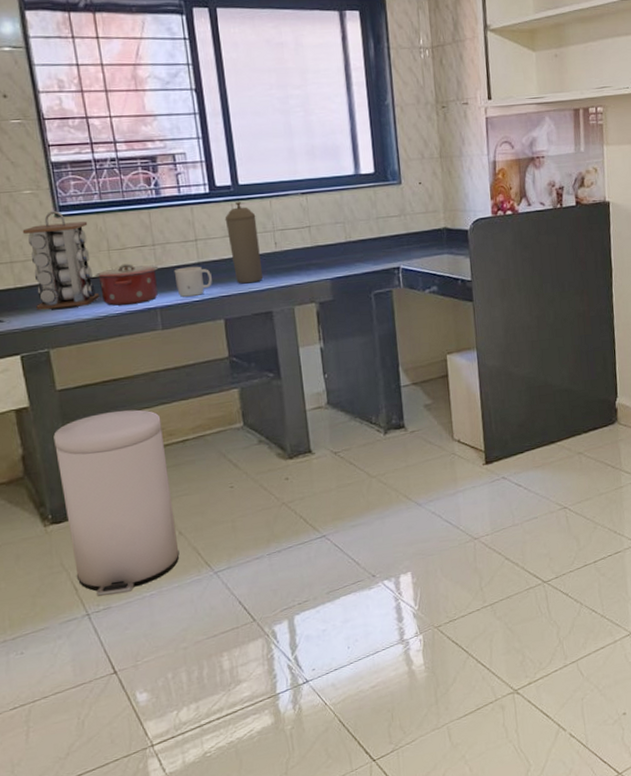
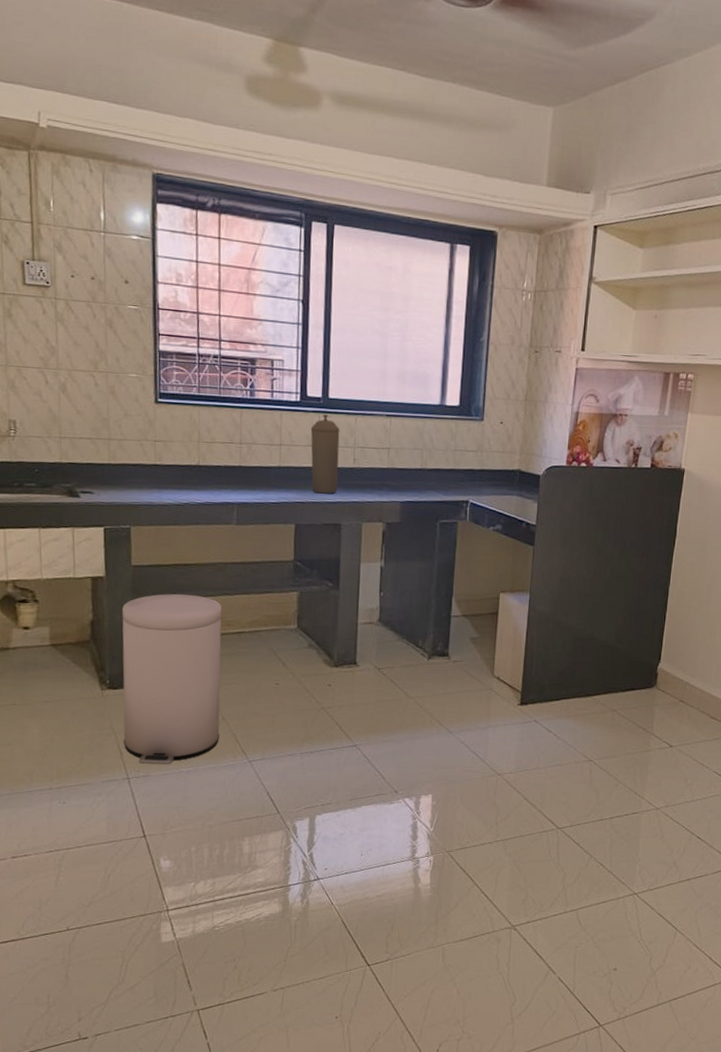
spice rack: present [22,211,100,310] -> none [123,397,184,491]
casserole: present [95,263,158,306] -> none [183,456,241,497]
mug: present [174,266,212,297] -> none [255,469,290,498]

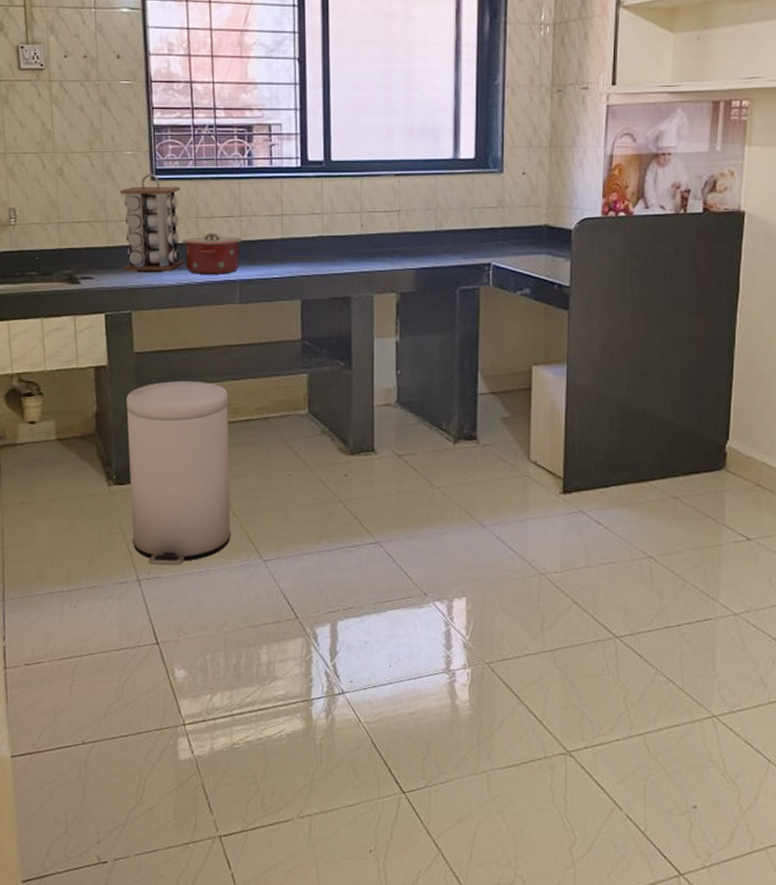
spice rack: none [123,397,184,491] -> present [120,174,184,273]
casserole: none [183,456,241,497] -> present [182,232,242,274]
canister: present [310,415,340,494] -> none [313,179,345,265]

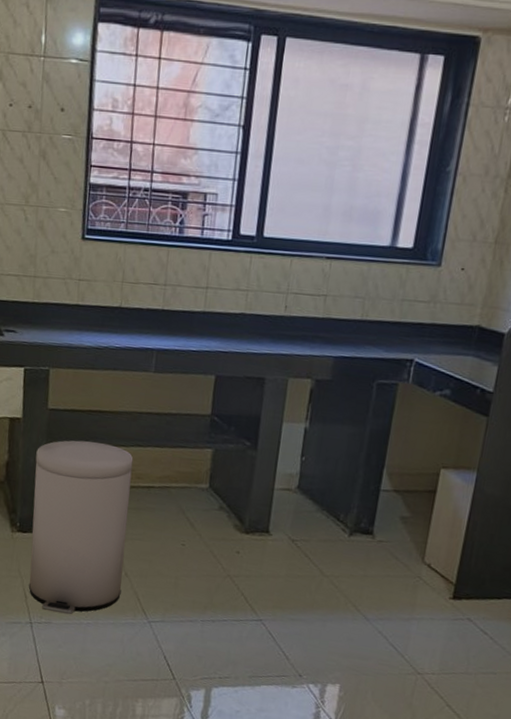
spice rack: present [120,174,184,273] -> none [47,233,110,333]
casserole: present [182,232,242,274] -> none [105,298,164,342]

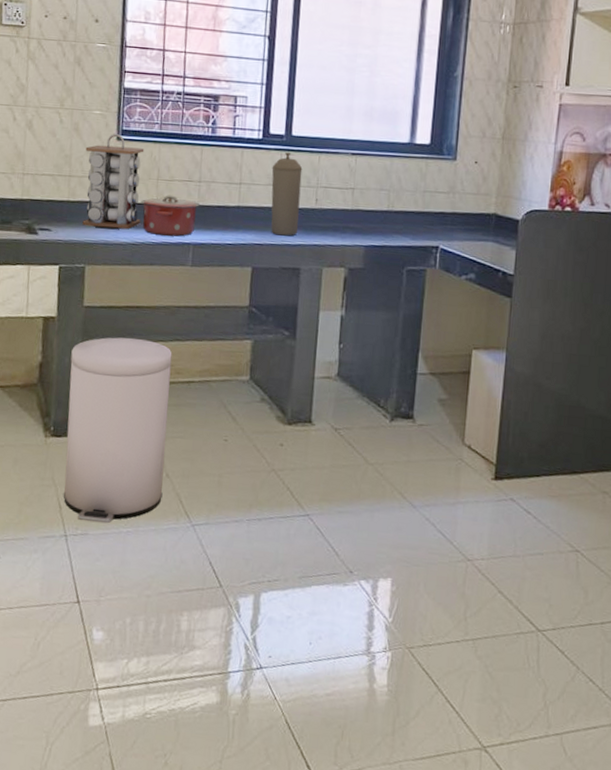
spice rack: none [47,233,110,333] -> present [82,134,145,230]
casserole: none [105,298,164,342] -> present [140,195,199,237]
canister: none [236,255,273,345] -> present [271,153,303,236]

